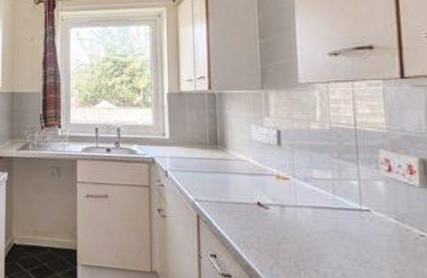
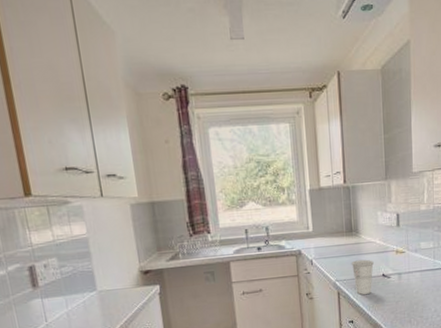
cup: none [215,179,245,224] -> present [351,259,374,295]

